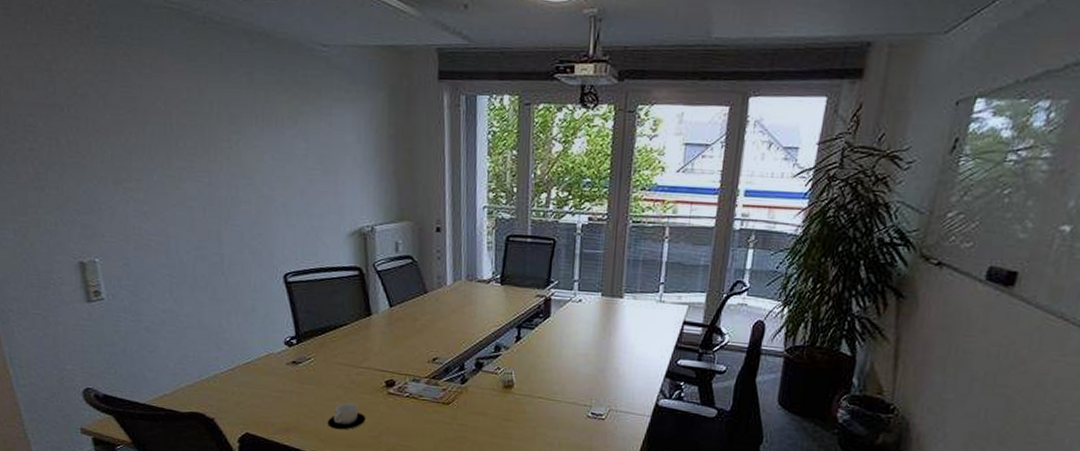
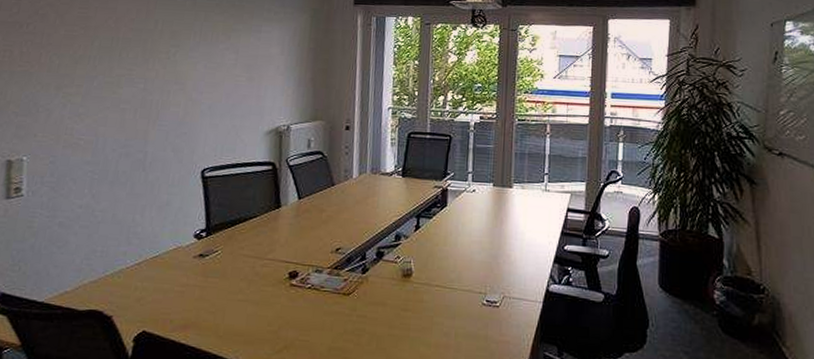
cup: present [327,403,366,430] -> none [227,296,266,325]

